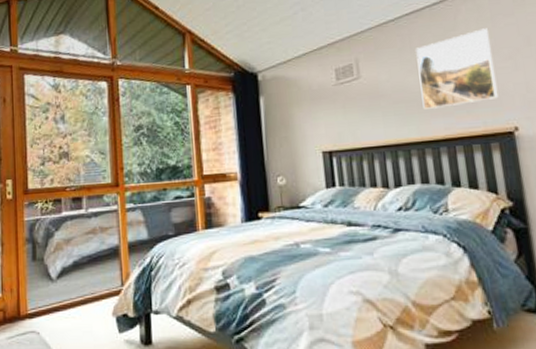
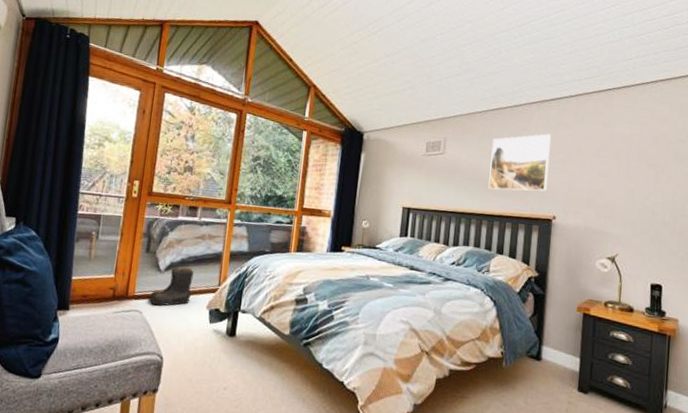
boots: none [44,271,92,322] -> present [149,267,194,306]

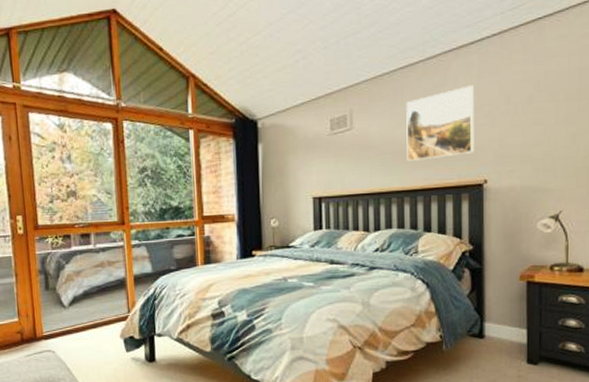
boots: present [149,267,194,306] -> none [58,299,102,343]

